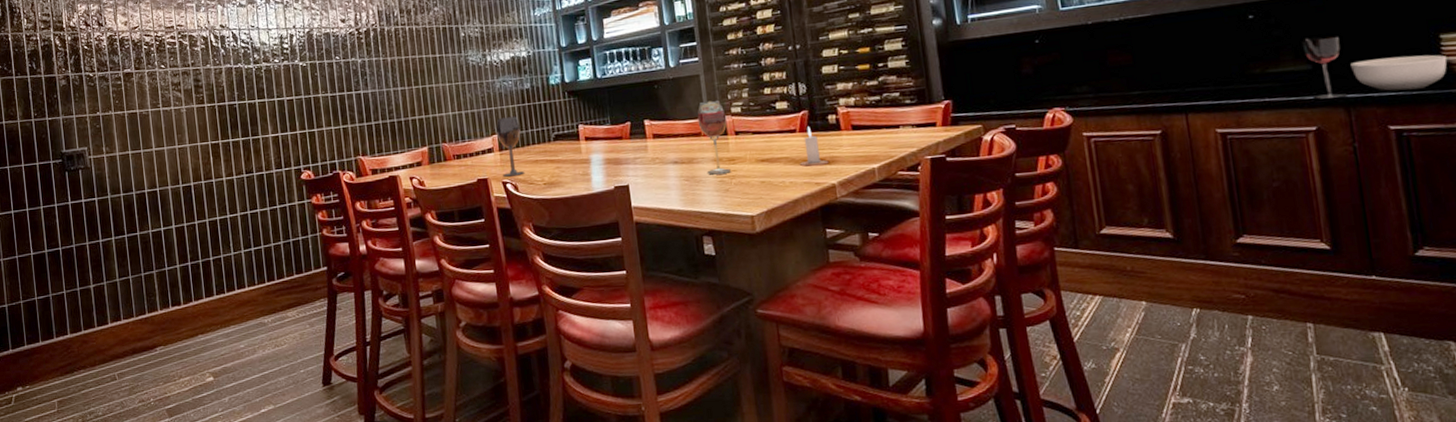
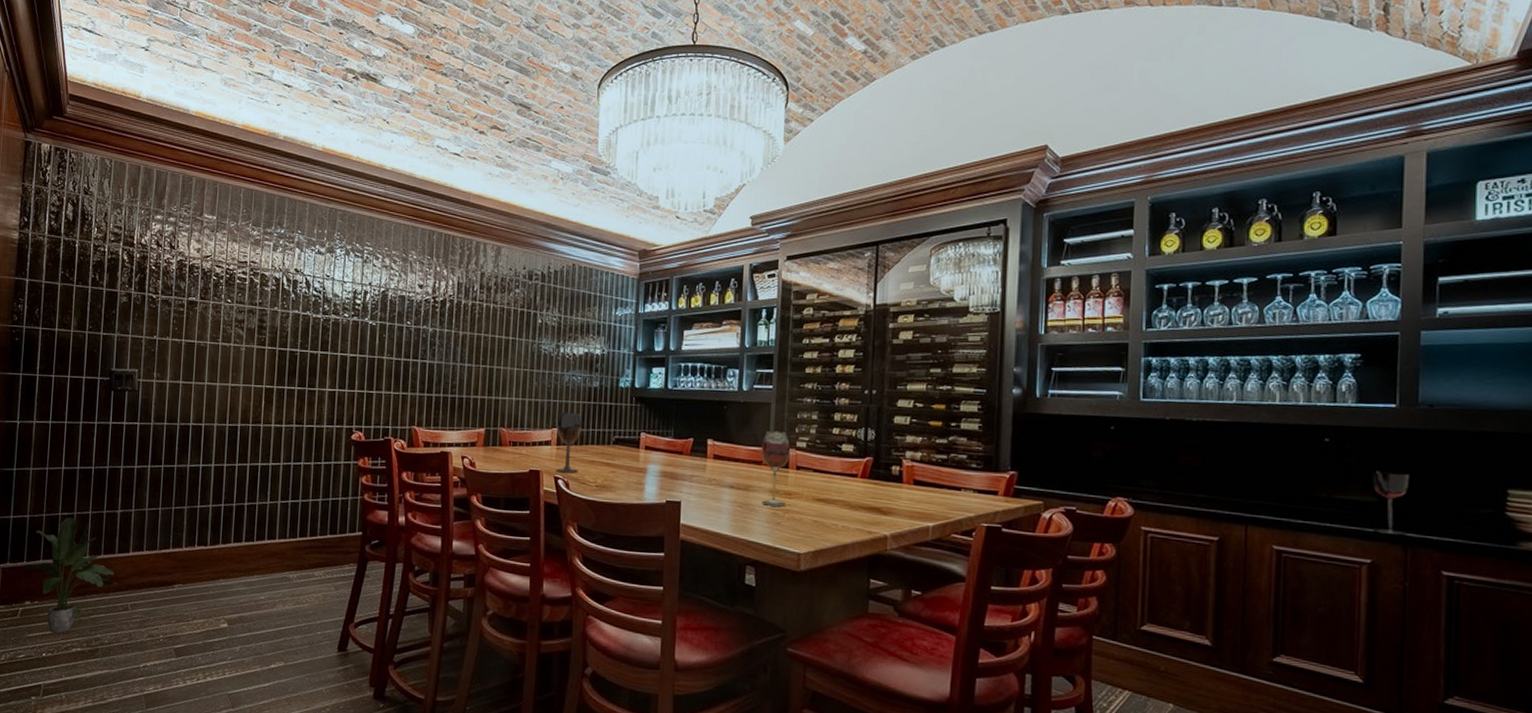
potted plant: none [9,299,101,414] -> present [23,517,117,634]
candle: present [800,126,829,167] -> none [856,473,885,515]
bowl: present [1350,54,1448,92] -> none [1416,501,1511,541]

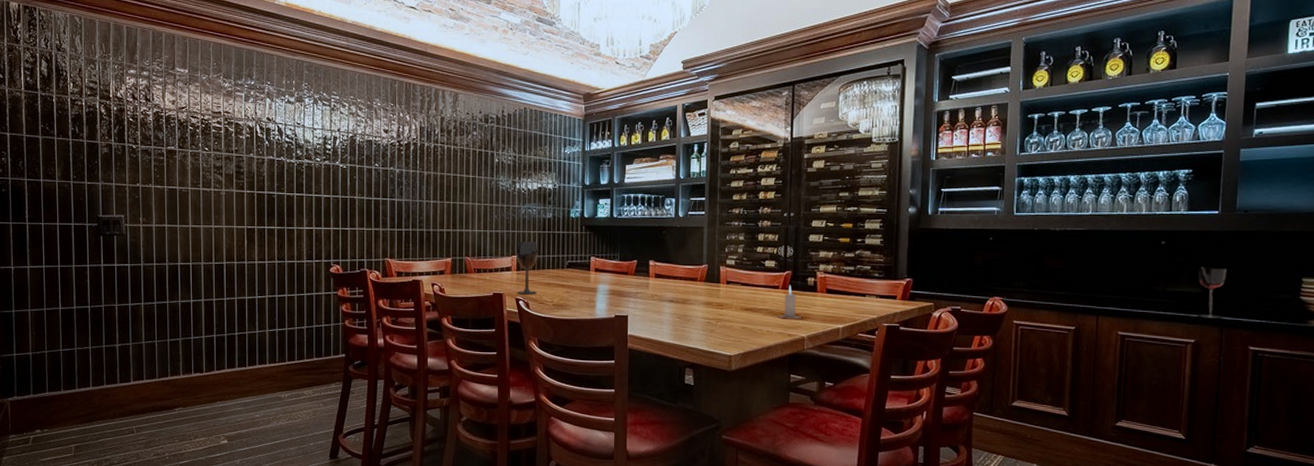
potted plant: present [23,517,117,634] -> none [30,352,121,457]
wineglass: present [761,430,791,507] -> none [696,251,722,316]
candle: none [856,473,885,515] -> present [778,285,802,320]

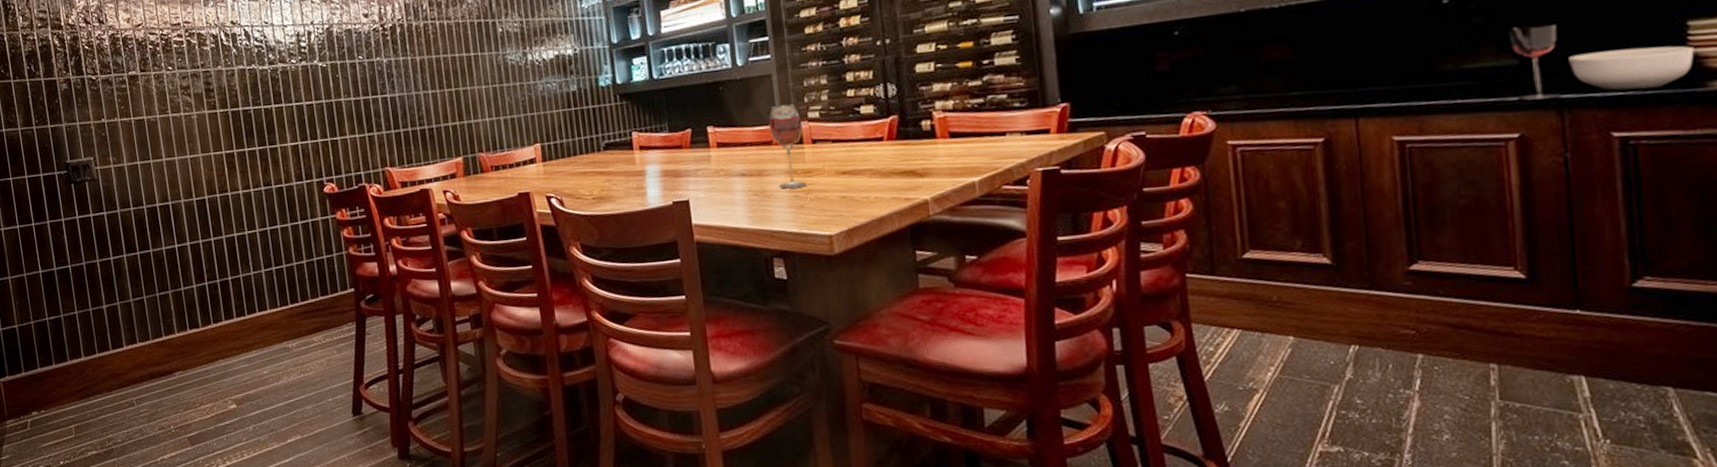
wine glass: present [516,241,538,295] -> none [538,123,571,191]
wineglass: none [696,251,722,316] -> present [768,103,806,189]
candle: present [778,285,802,320] -> none [887,134,921,180]
bowl: none [1231,291,1304,321] -> present [1569,45,1695,92]

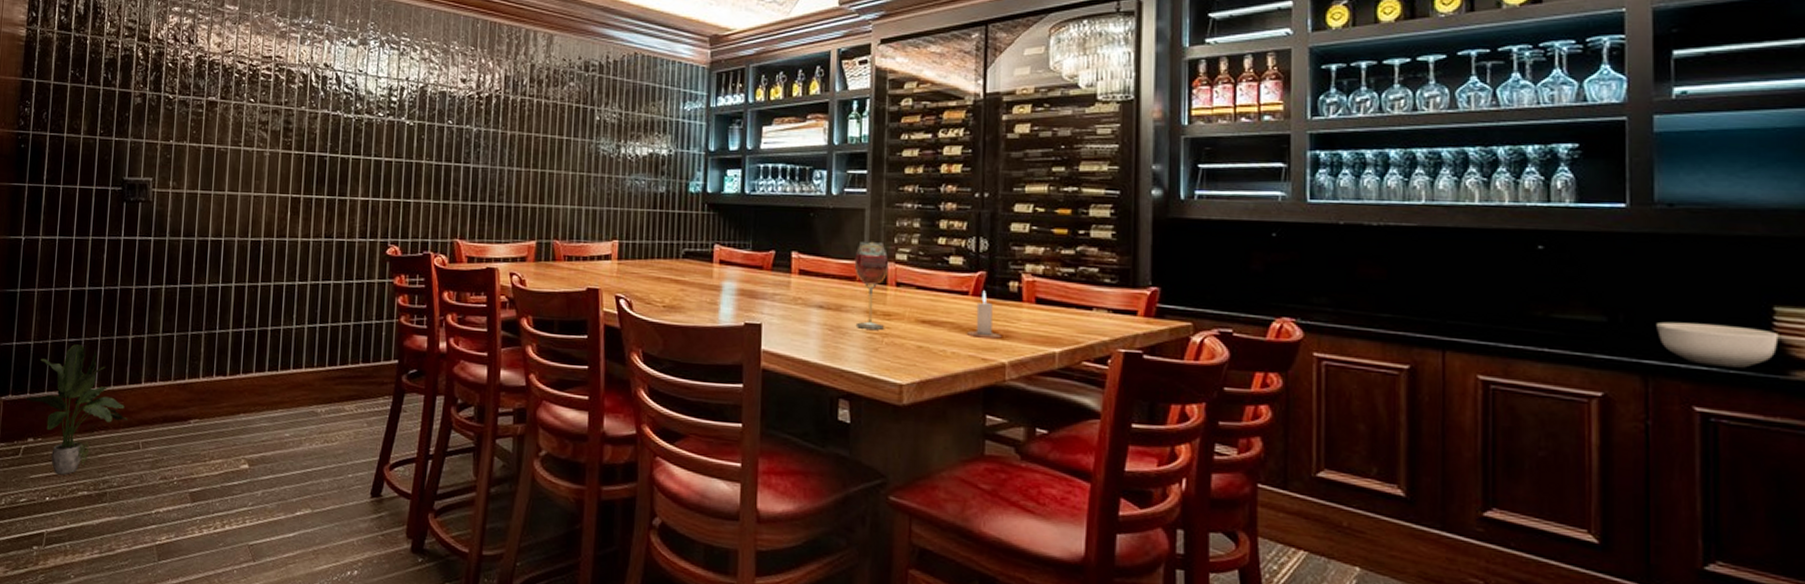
potted plant: none [22,320,118,440] -> present [26,343,128,475]
candle: none [887,134,921,180] -> present [967,290,1002,339]
wineglass: present [1507,23,1564,101] -> none [1599,283,1649,362]

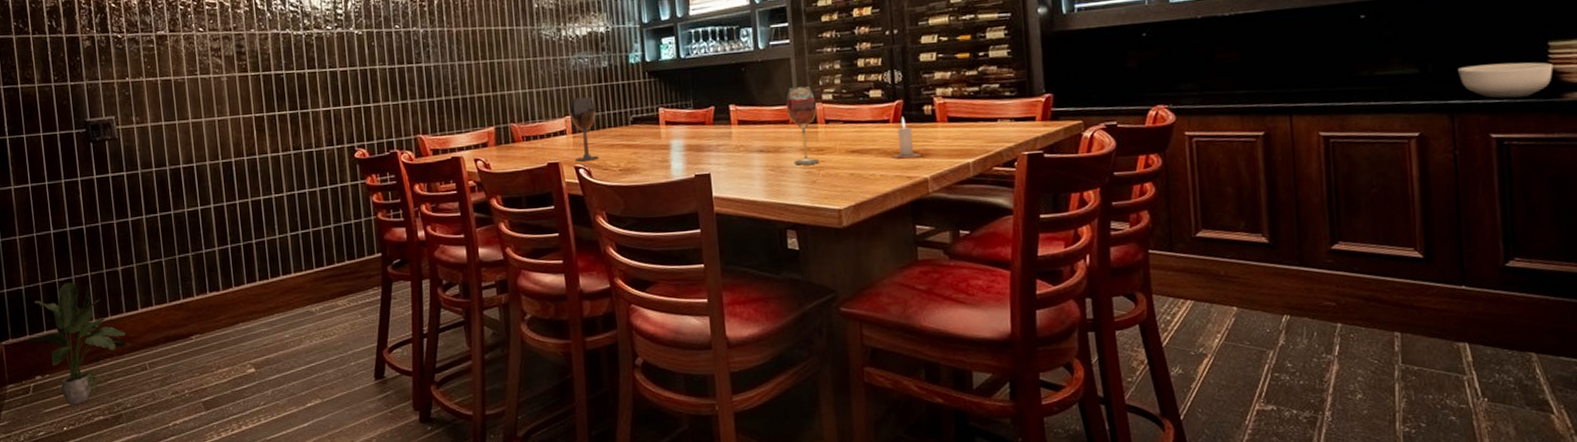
wine glass: none [617,221,646,292] -> present [569,97,599,162]

